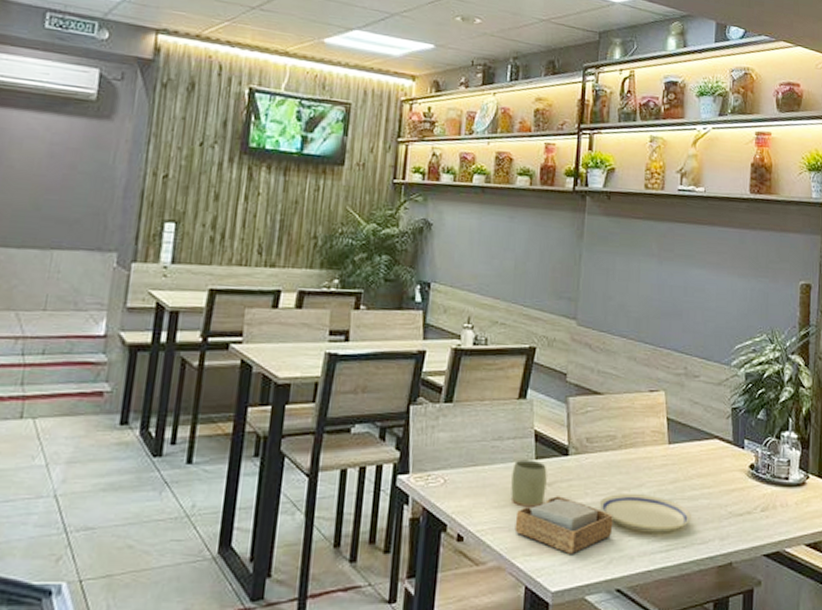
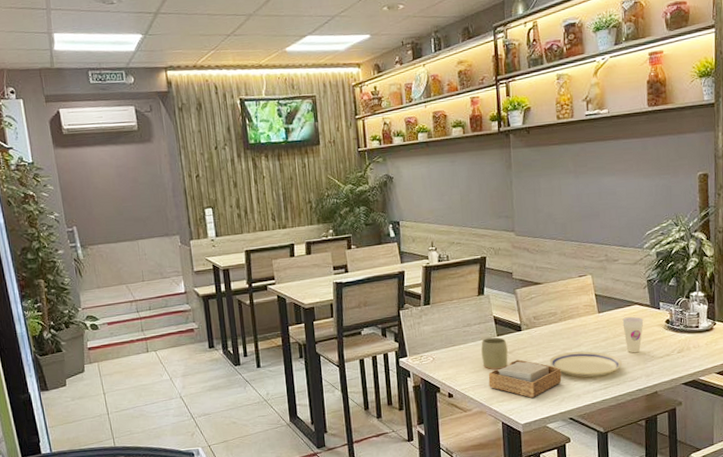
cup: none [697,454,723,505] -> present [622,316,644,353]

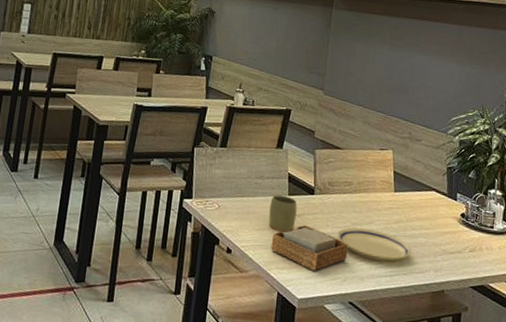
cup: present [622,316,644,353] -> none [417,202,439,243]

